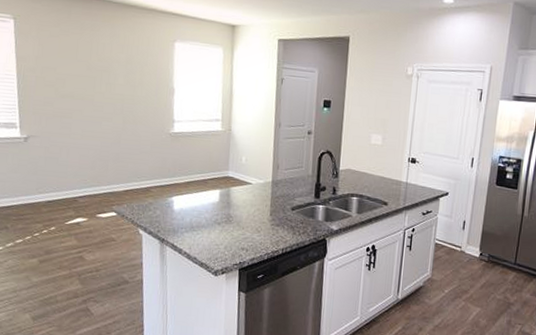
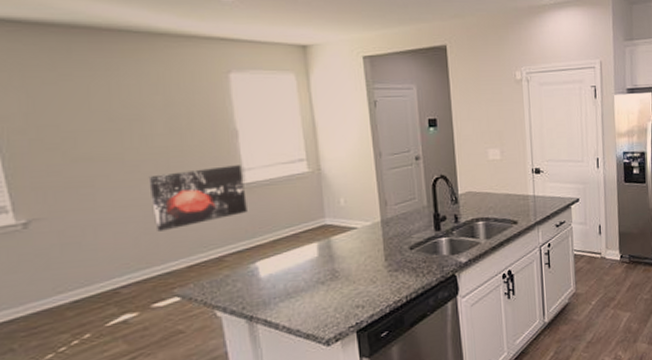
wall art: none [107,115,173,160] -> present [148,165,247,232]

